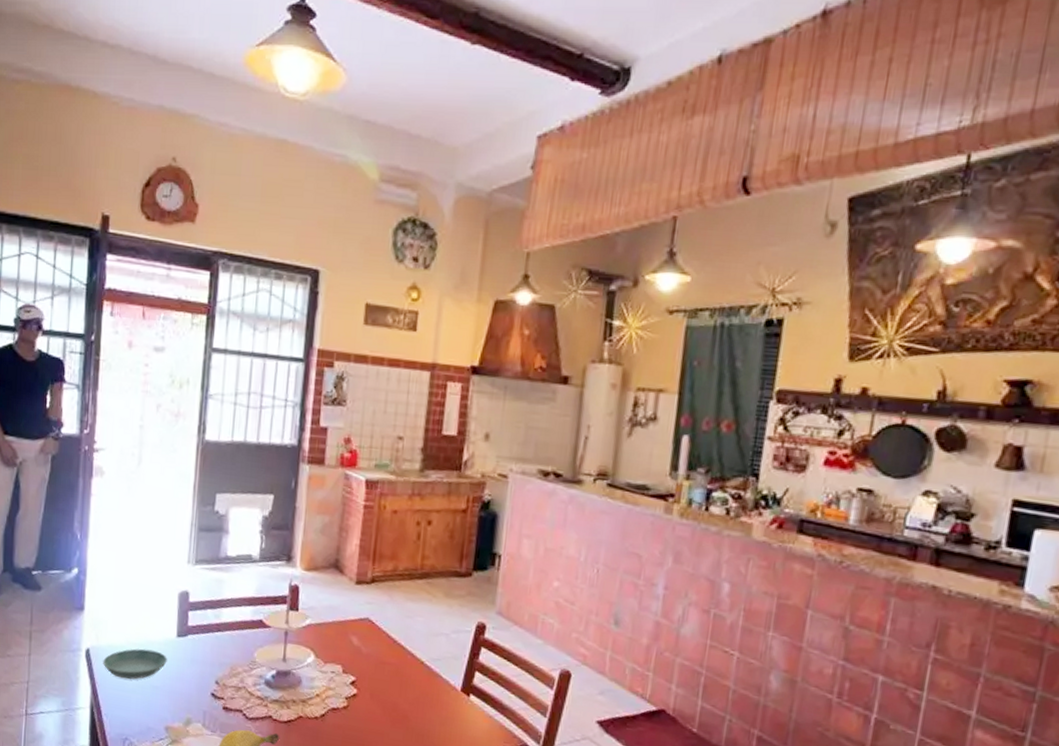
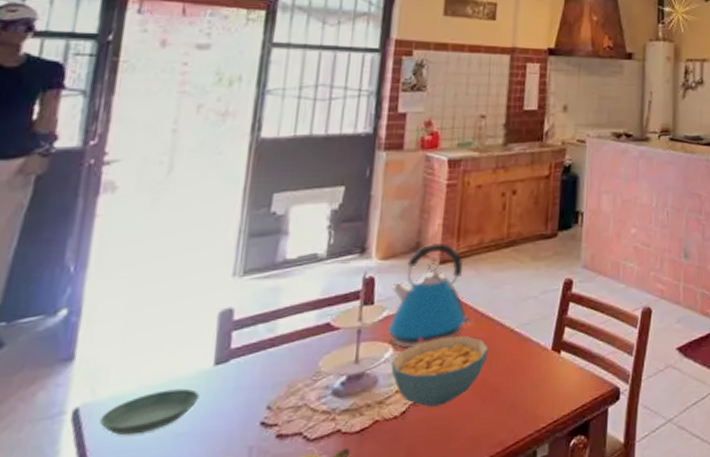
kettle: none [309,562,386,658] -> present [387,242,474,348]
cereal bowl: none [312,654,400,718] -> present [391,335,488,407]

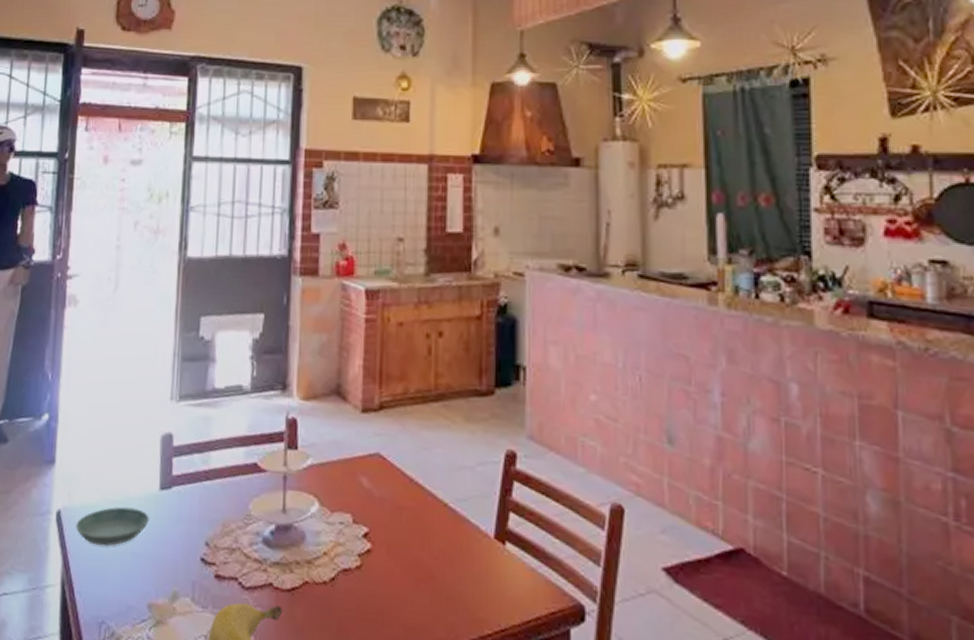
kettle: present [387,242,474,348] -> none [311,386,402,506]
cereal bowl: present [391,335,488,407] -> none [318,499,420,580]

